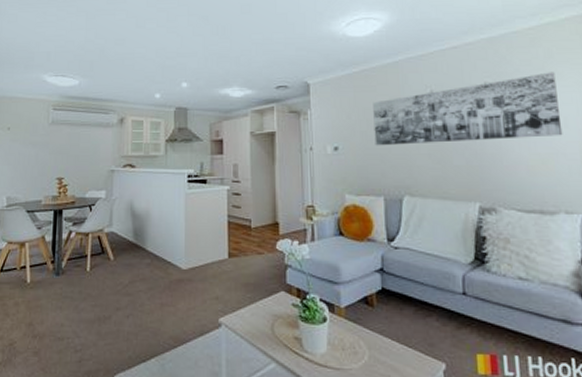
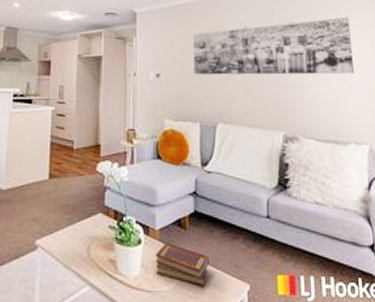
book set: none [342,320,400,366] -> present [155,242,209,287]

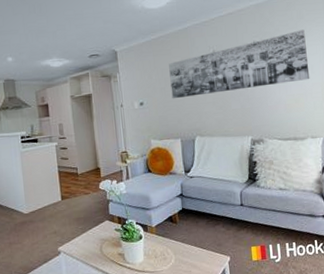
book set: present [155,242,209,287] -> none [154,235,197,264]

